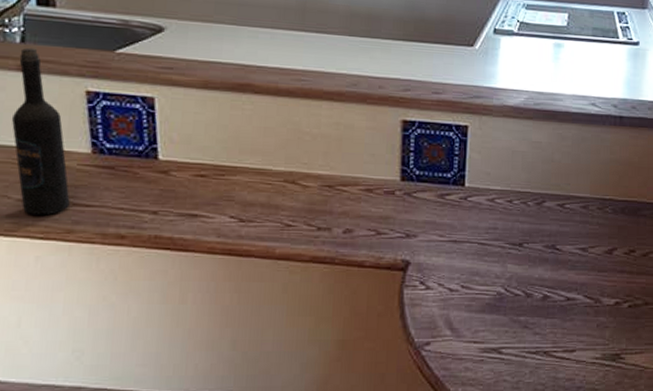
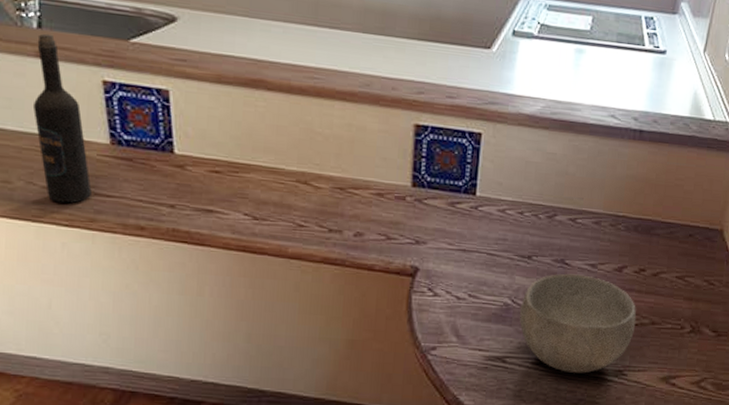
bowl: none [513,259,630,360] -> present [519,273,637,373]

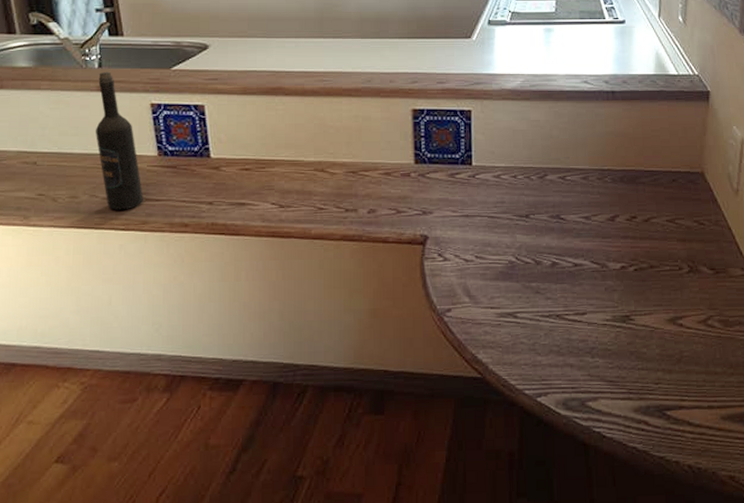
bowl: present [519,273,637,373] -> none [524,227,635,322]

